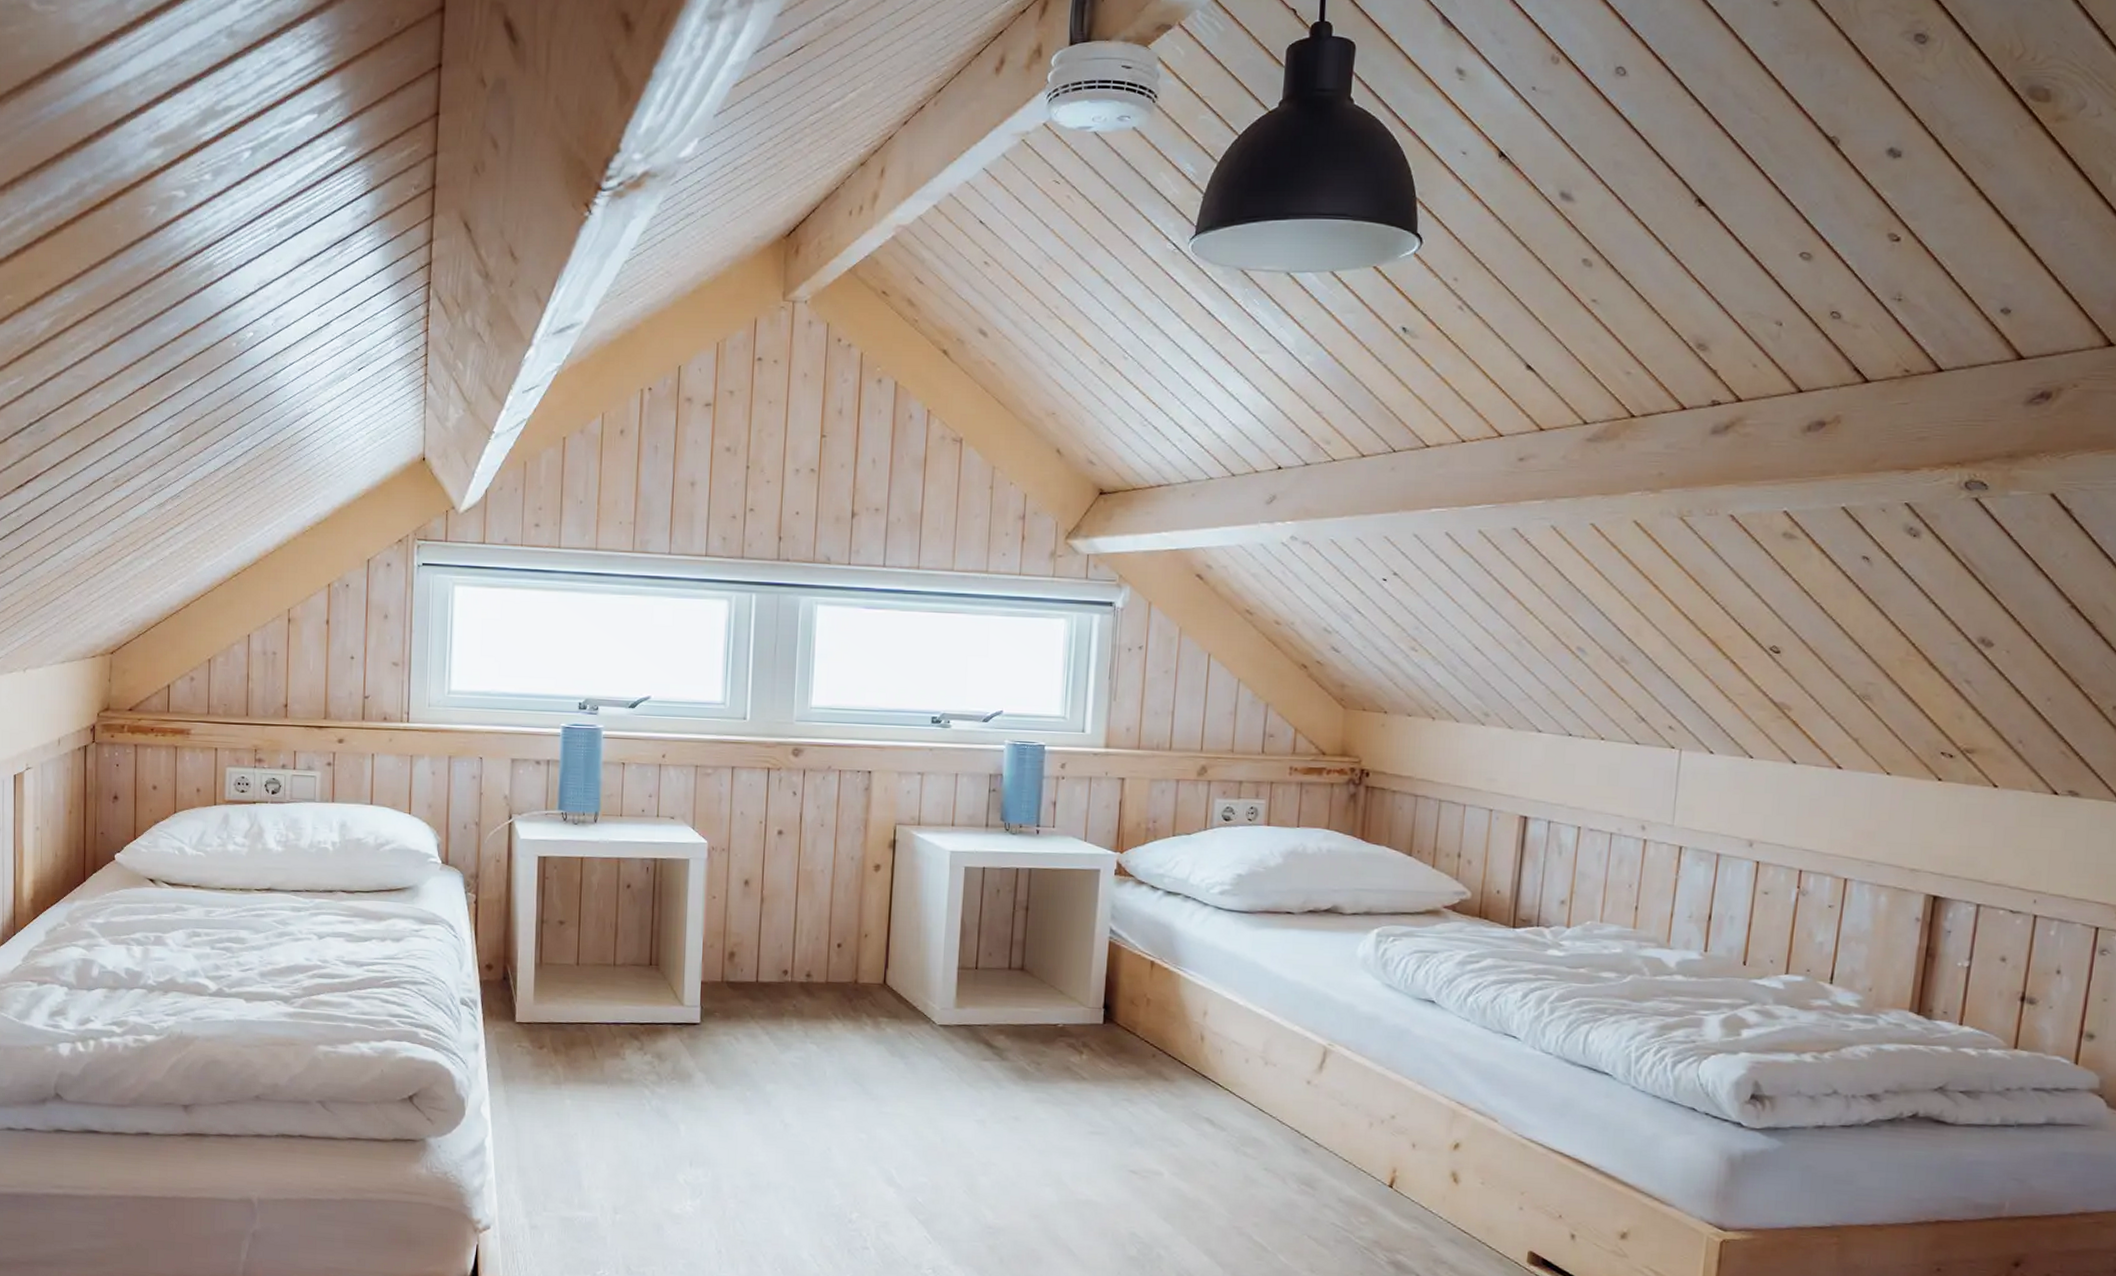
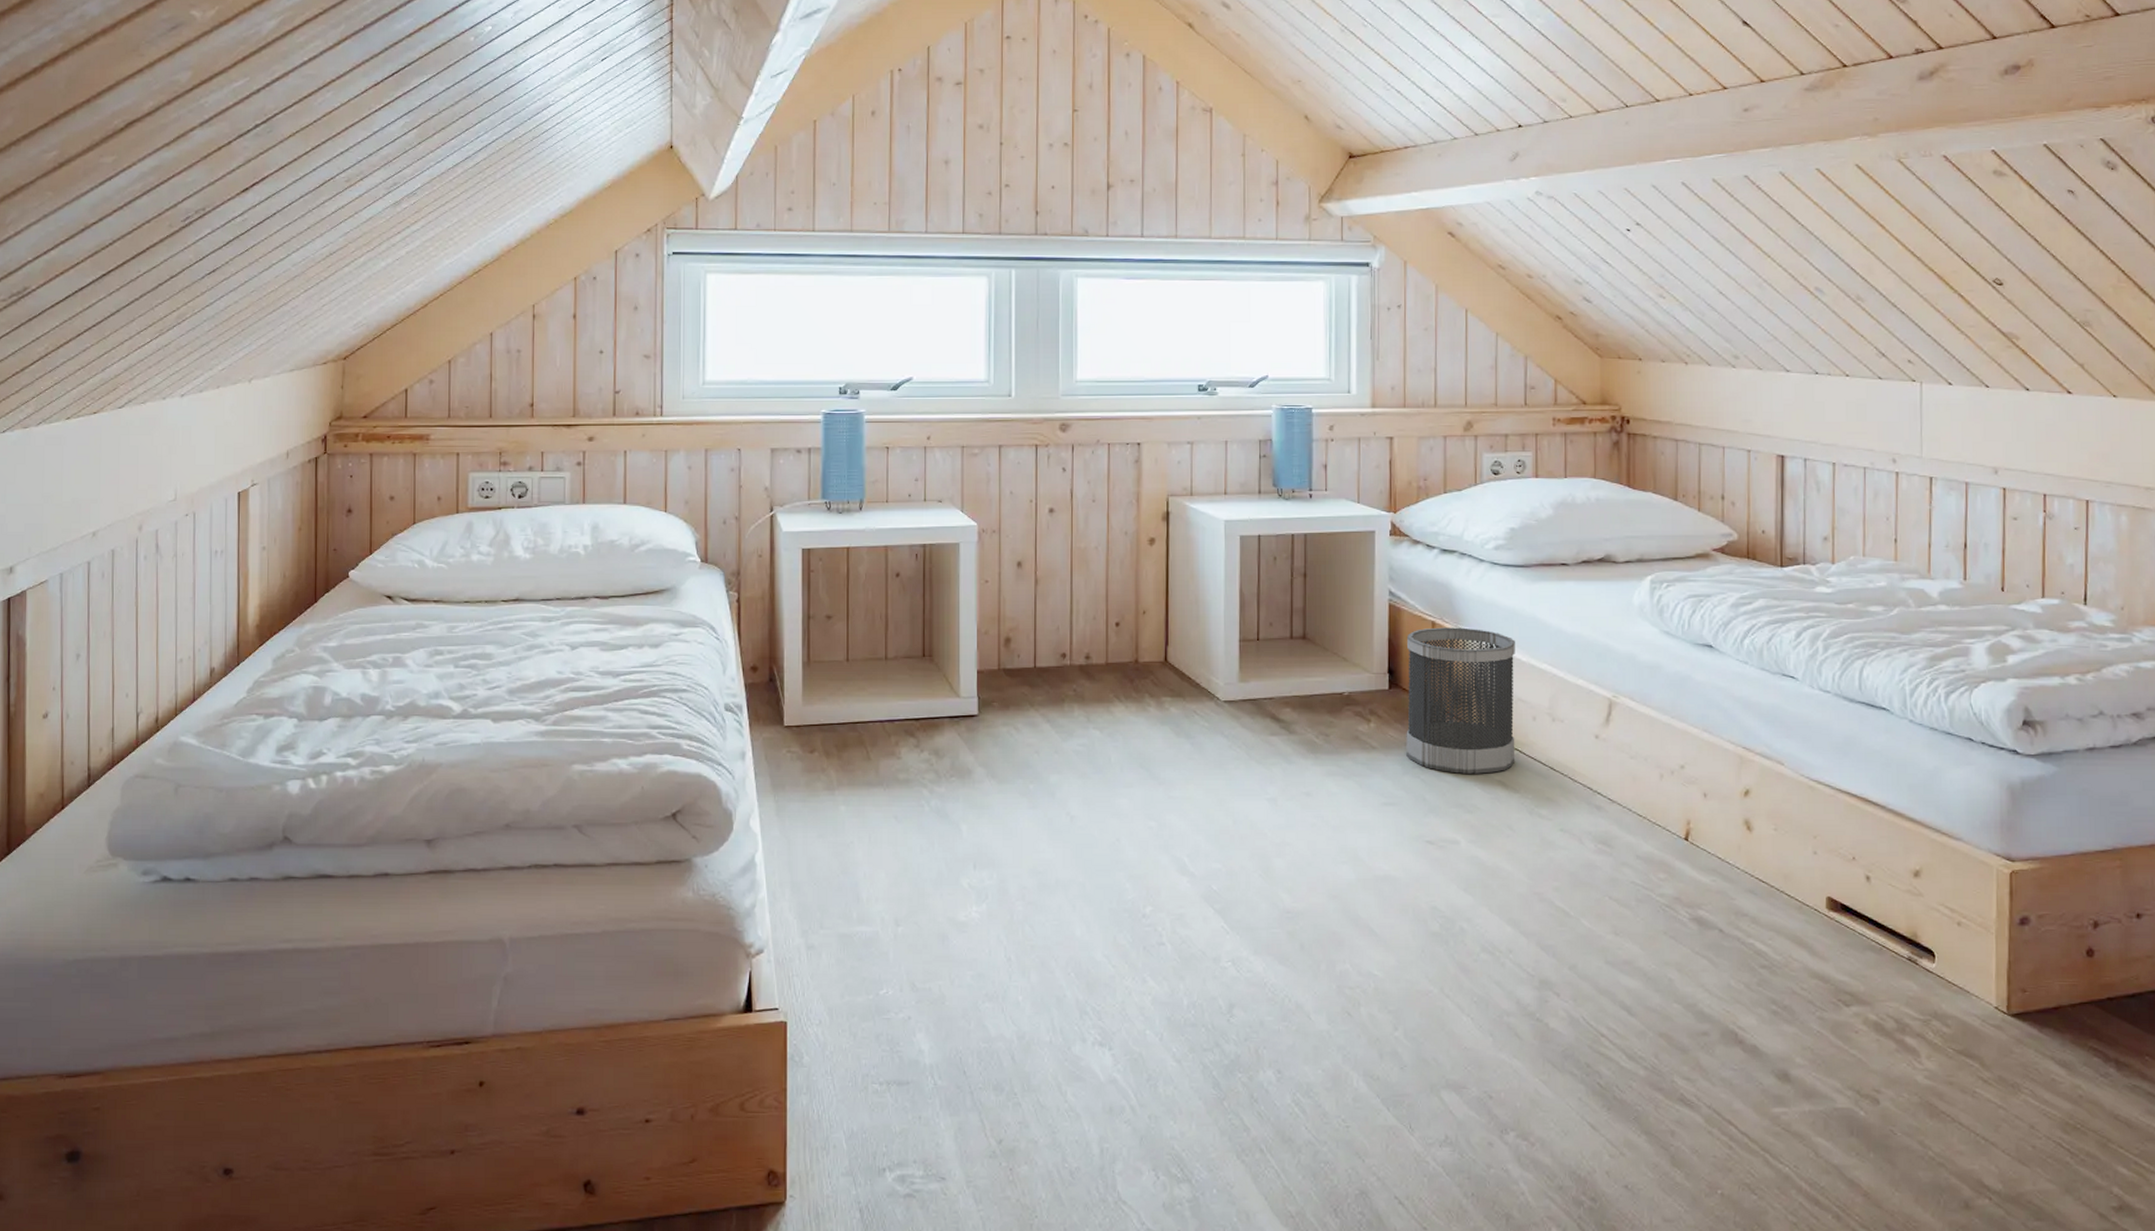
wastebasket: none [1116,967,1234,1111] -> present [1406,627,1515,774]

